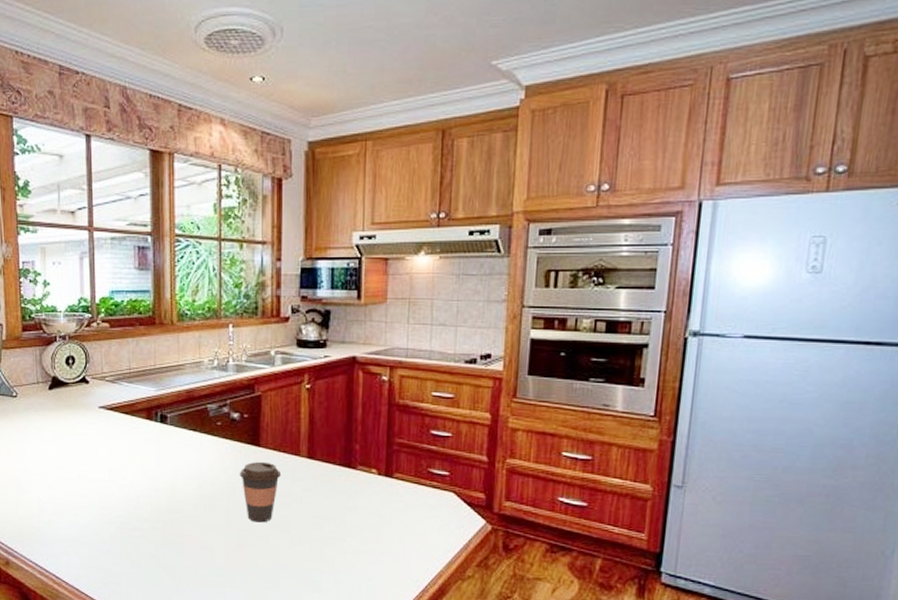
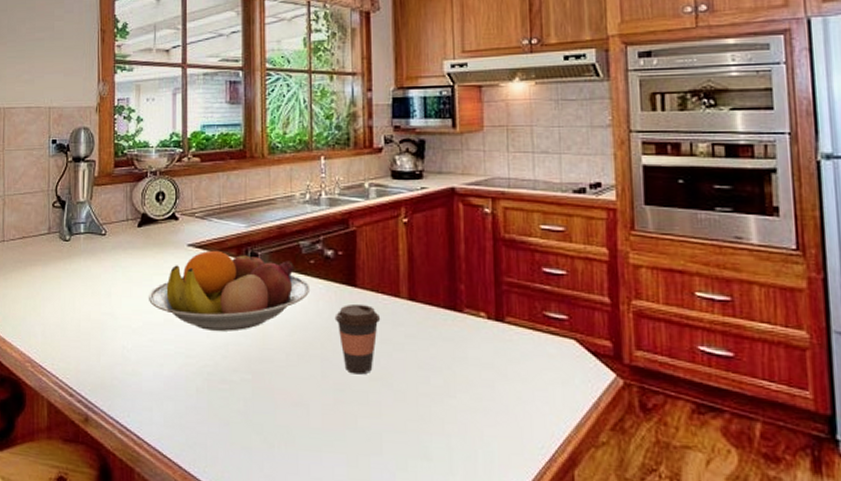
fruit bowl: none [61,412,217,486] -> present [148,250,311,331]

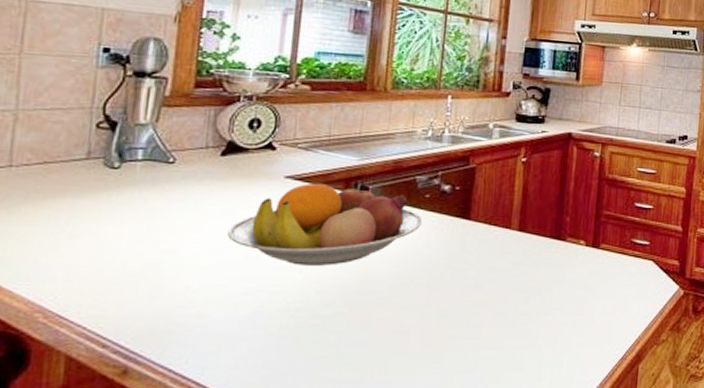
coffee cup: present [334,303,381,375] -> none [444,235,491,300]

